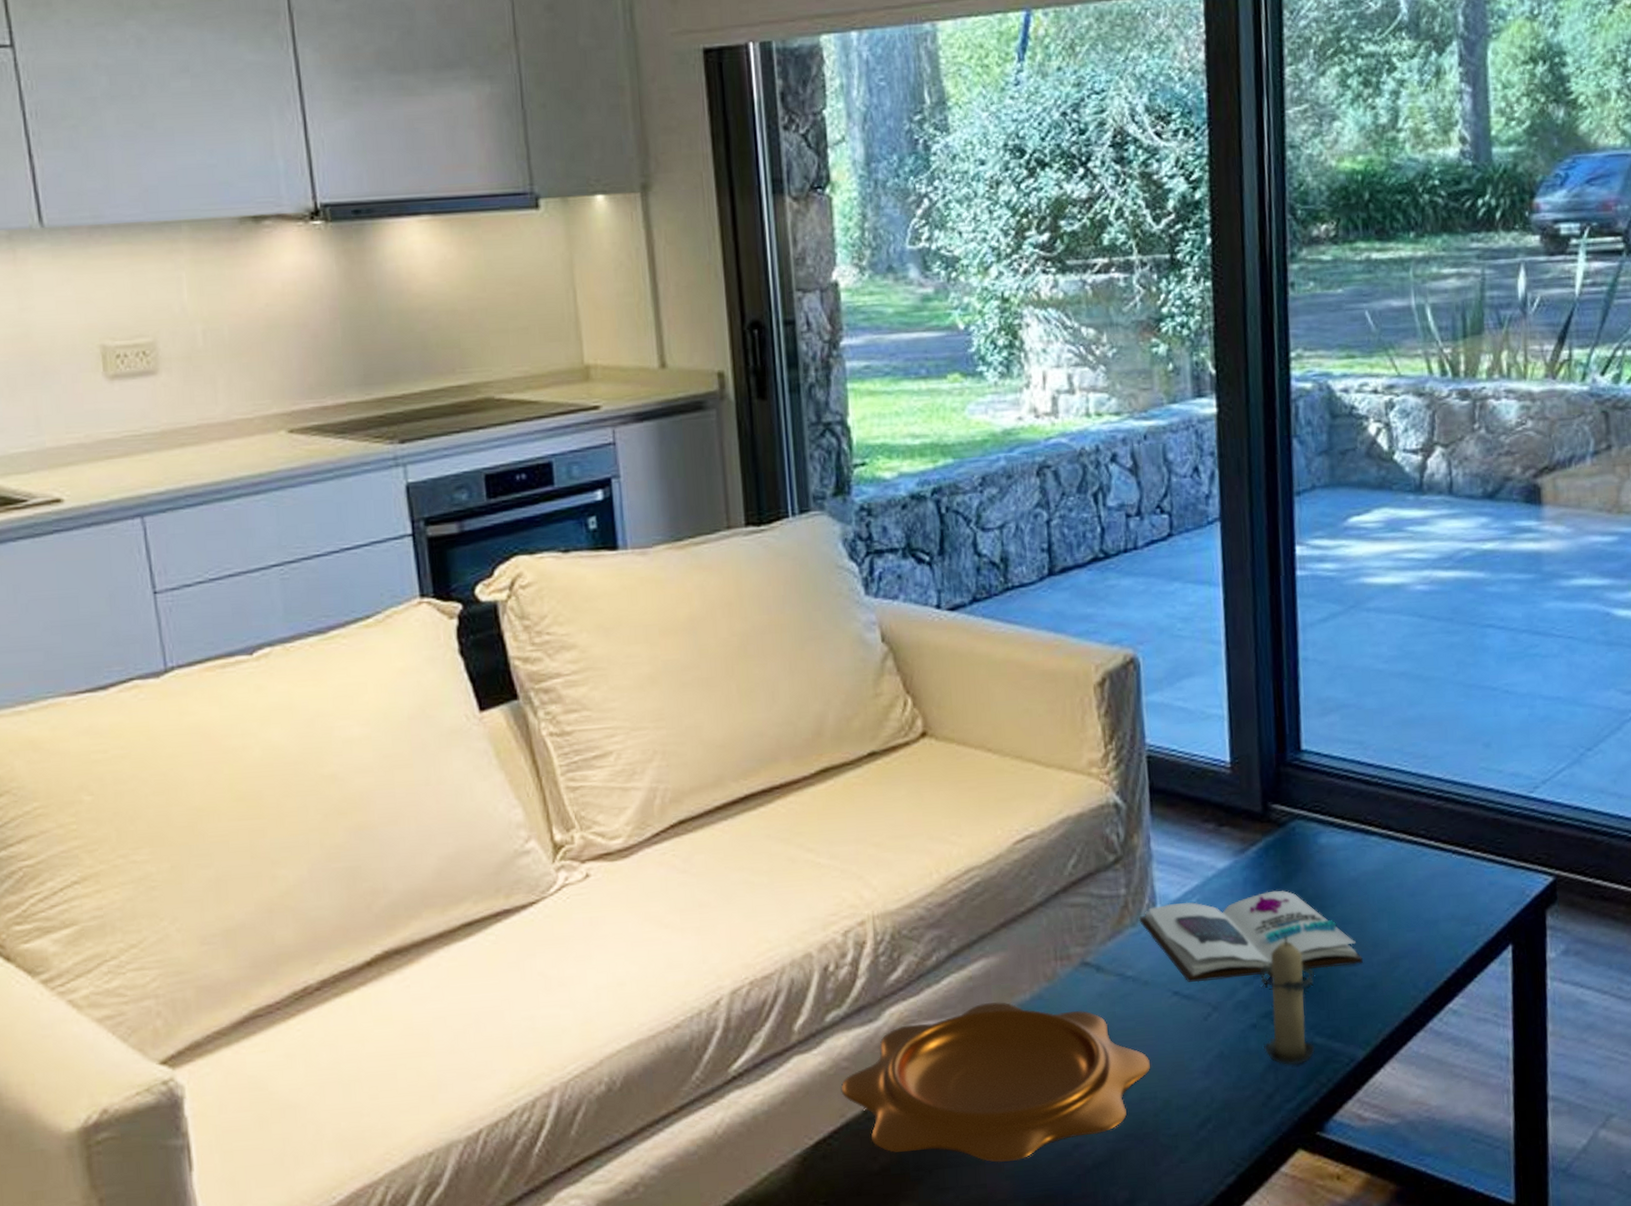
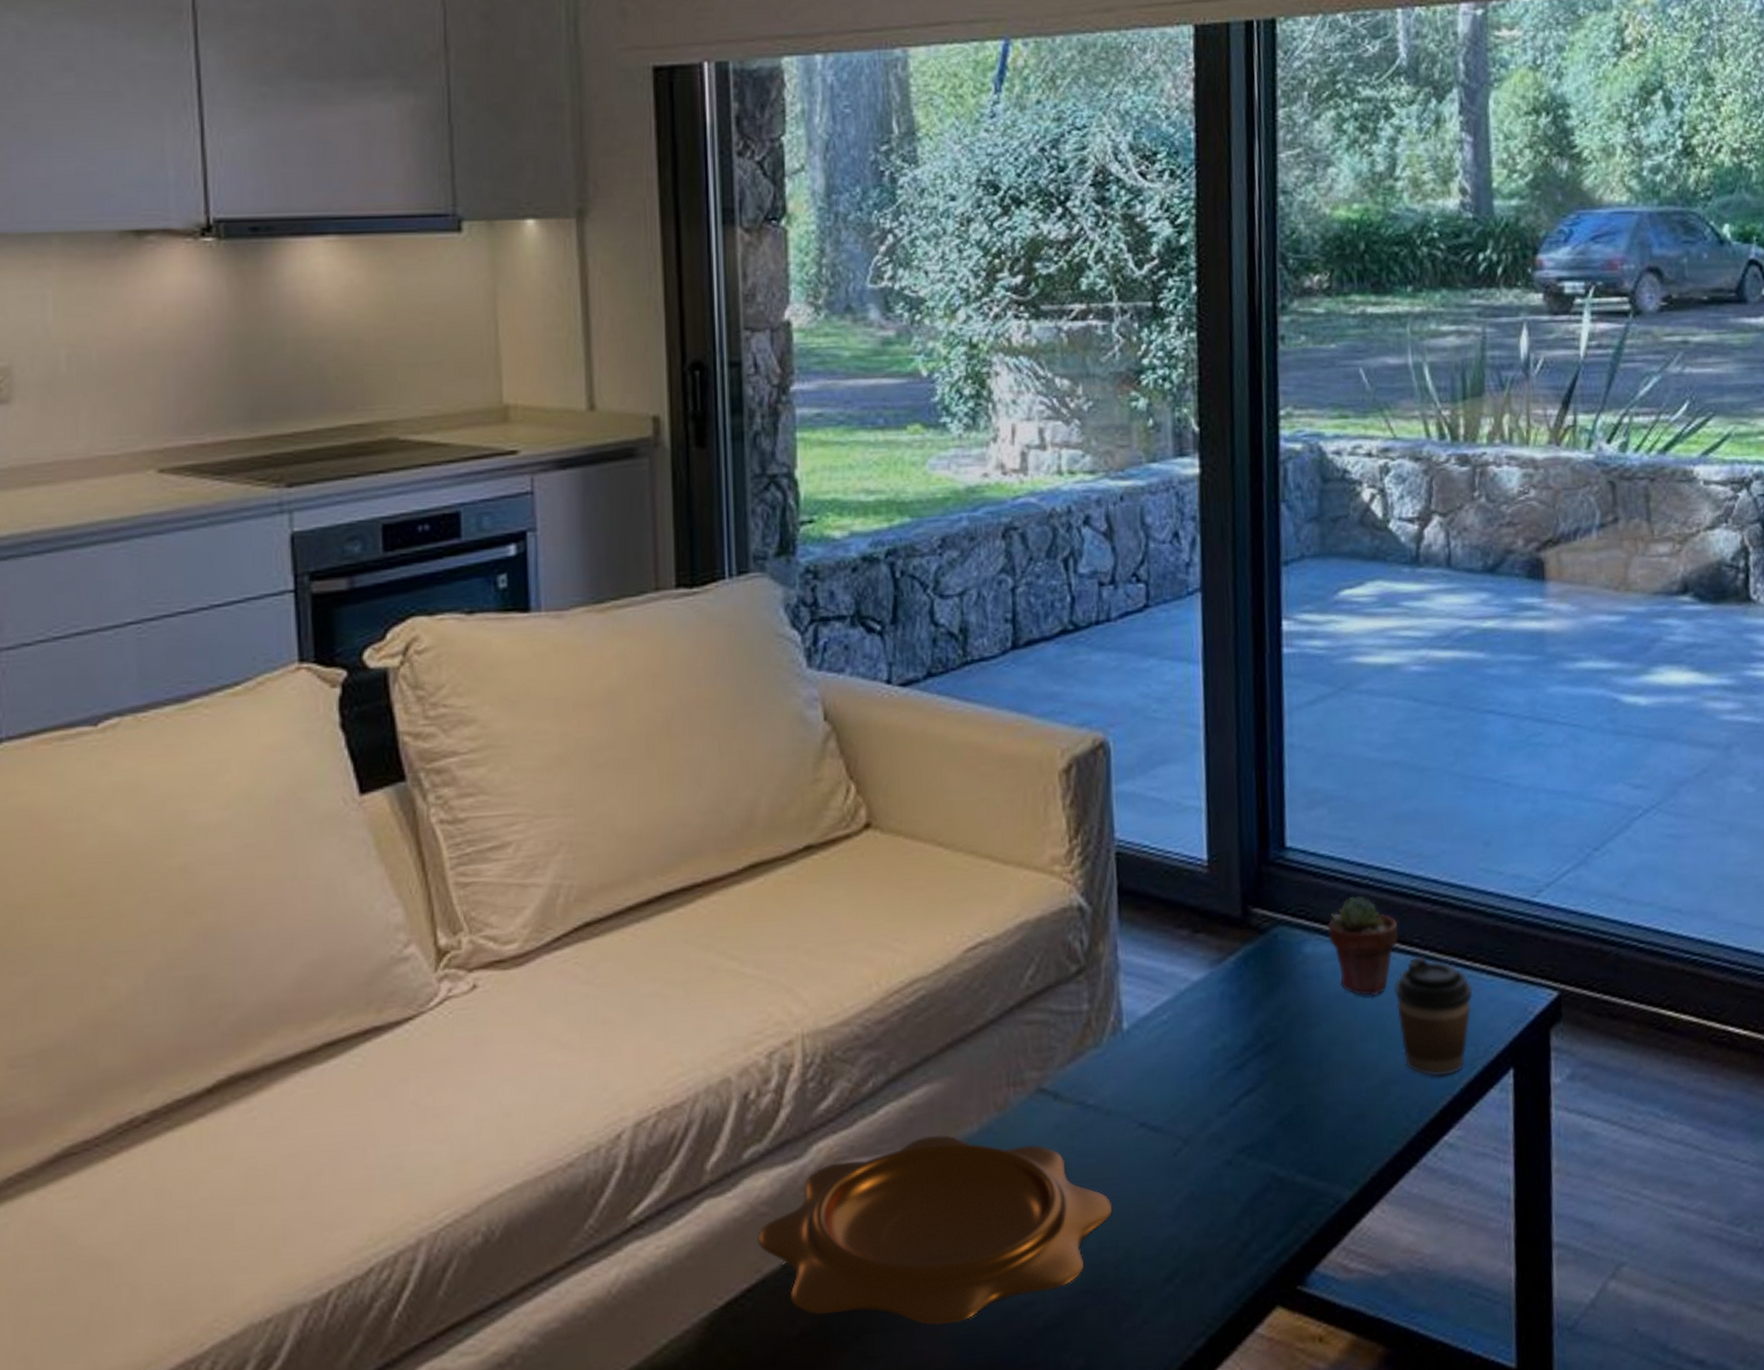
book: present [1138,890,1363,982] -> none [1102,1006,1350,1112]
candle: present [1260,935,1315,1065] -> none [1236,1057,1297,1208]
potted succulent: none [1341,792,1405,882] -> present [1327,895,1398,997]
coffee cup: none [1401,845,1475,952] -> present [1393,955,1473,1077]

